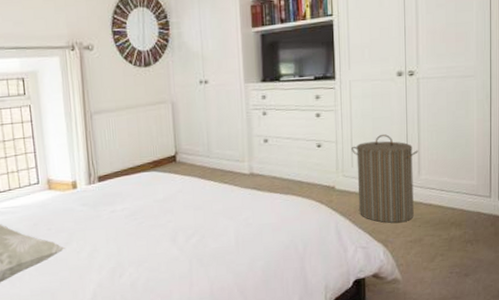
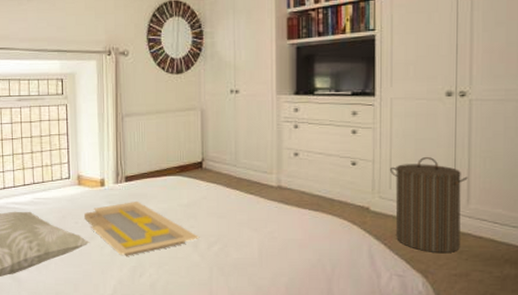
serving tray: none [57,201,178,258] -> present [84,202,200,256]

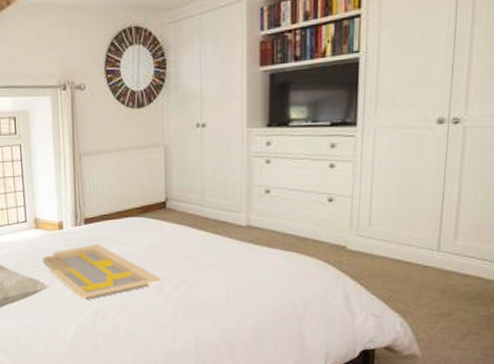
laundry hamper: present [389,157,468,253] -> none [369,191,457,292]

